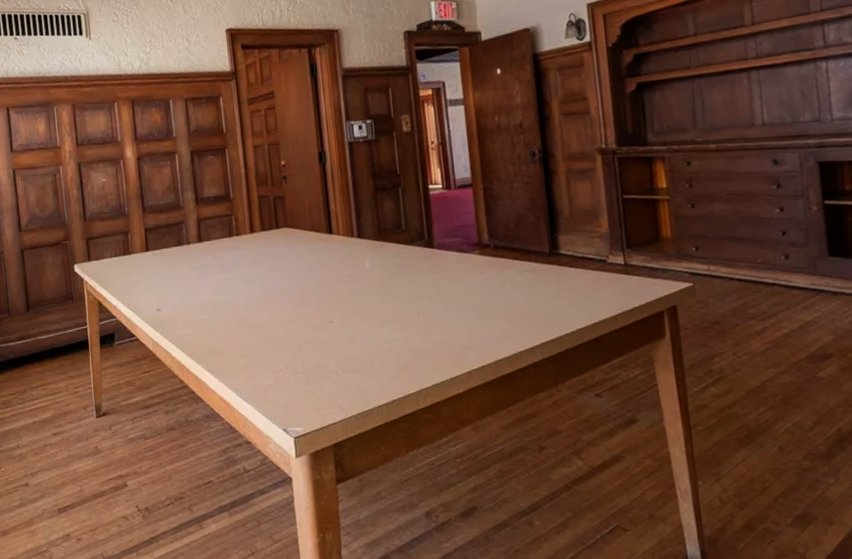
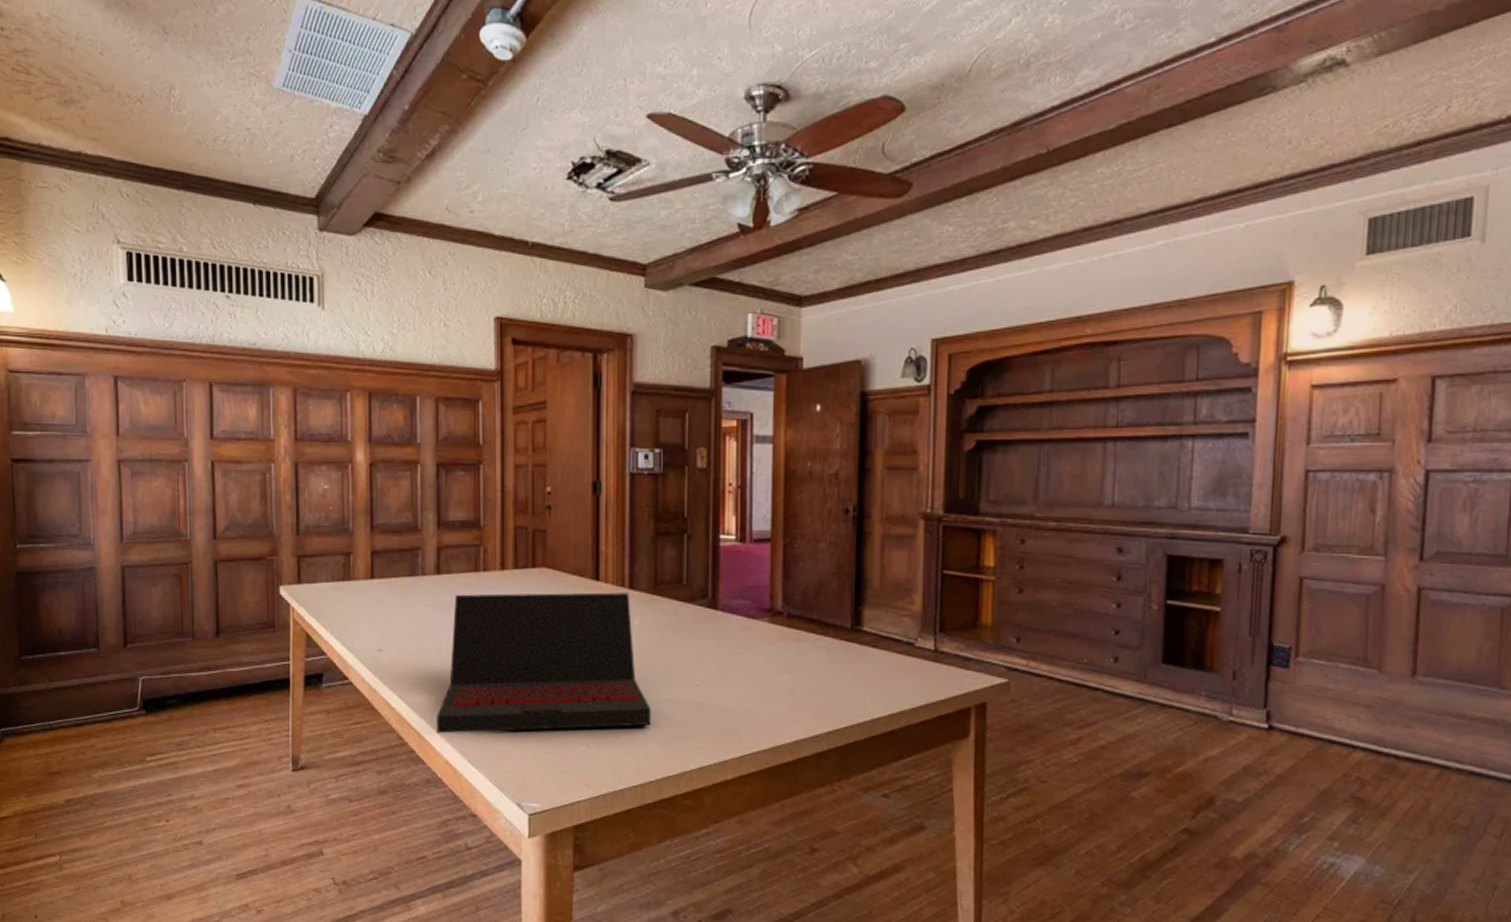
laptop: none [209,242,389,375] -> present [436,592,651,734]

